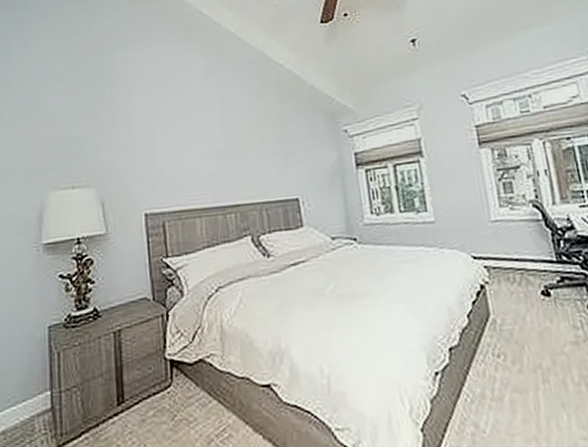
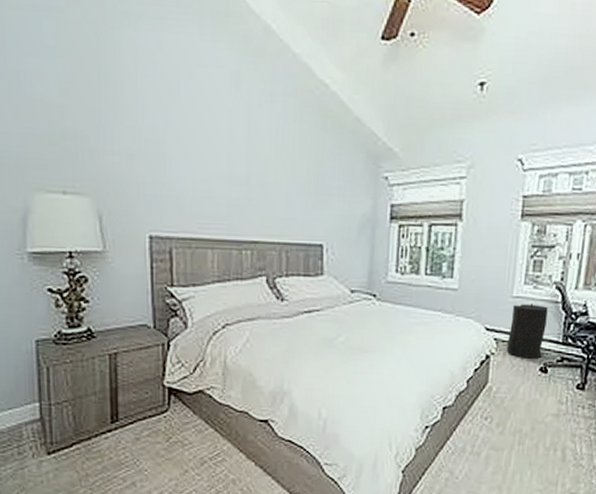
trash can: none [495,225,539,284] -> present [506,303,548,359]

